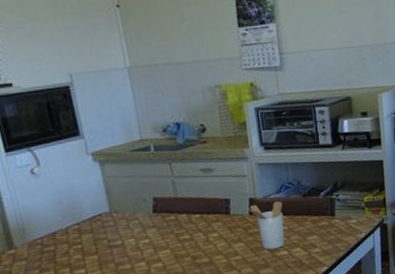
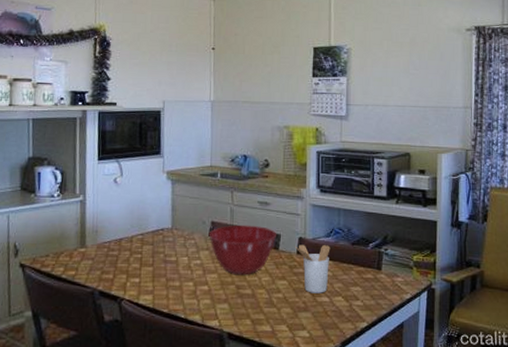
mixing bowl: none [152,194,225,247] -> present [208,225,276,275]

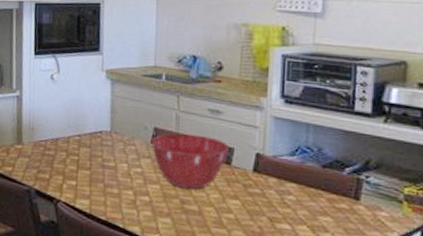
utensil holder: present [294,245,331,293] -> none [250,161,295,220]

